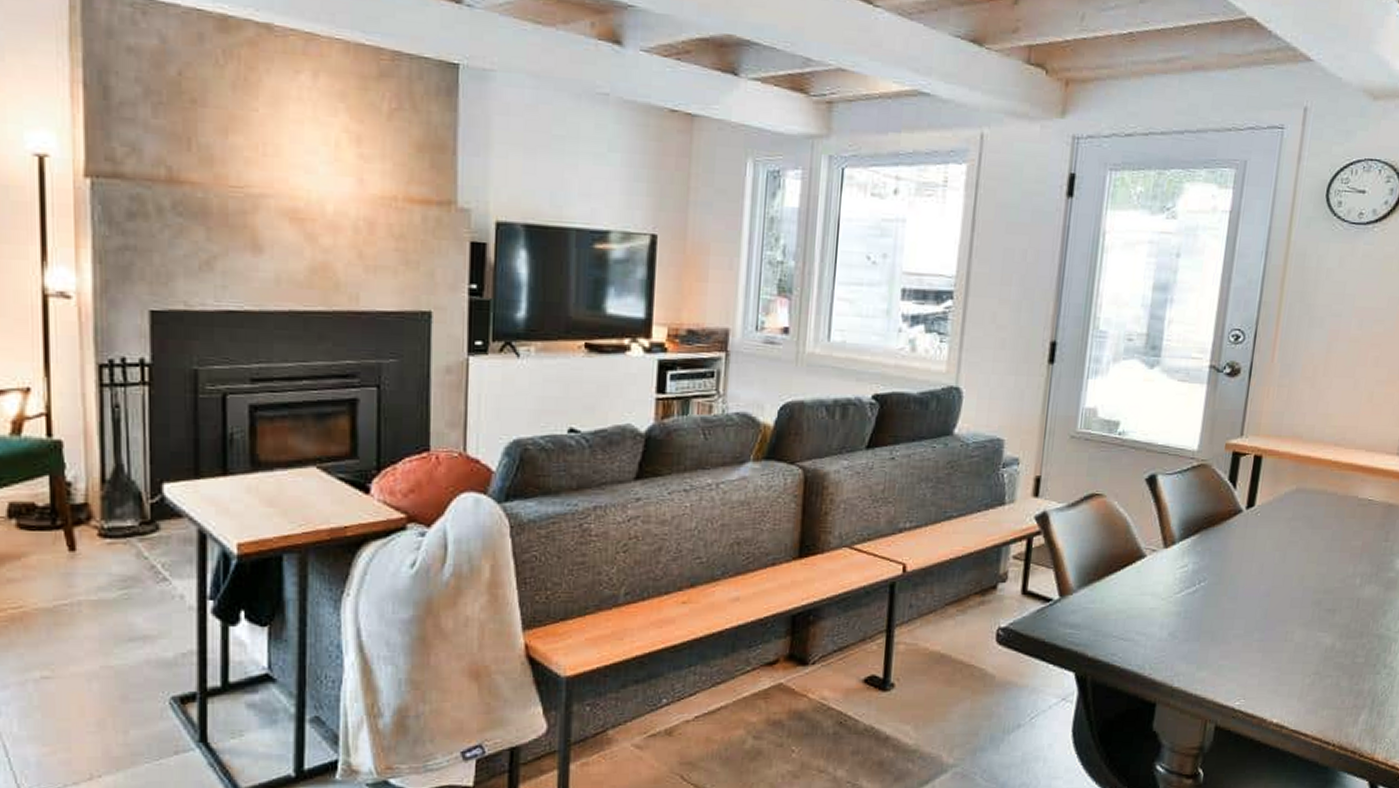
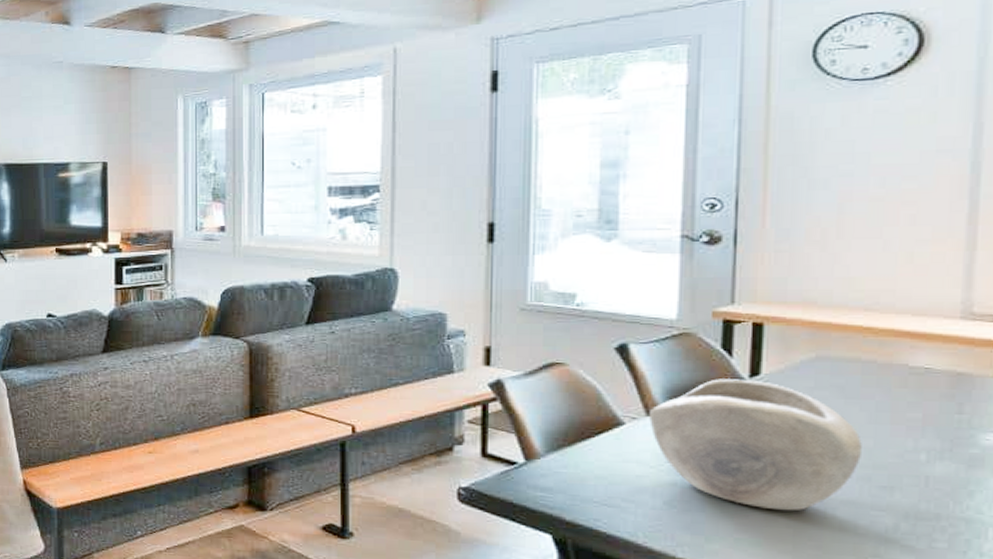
decorative bowl: none [1166,510,1319,636] -> present [649,379,862,511]

